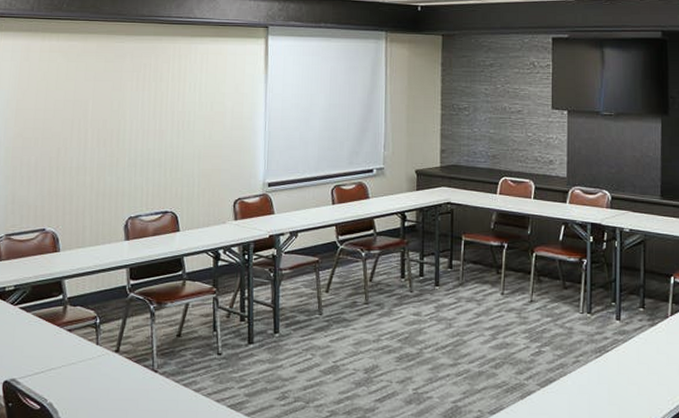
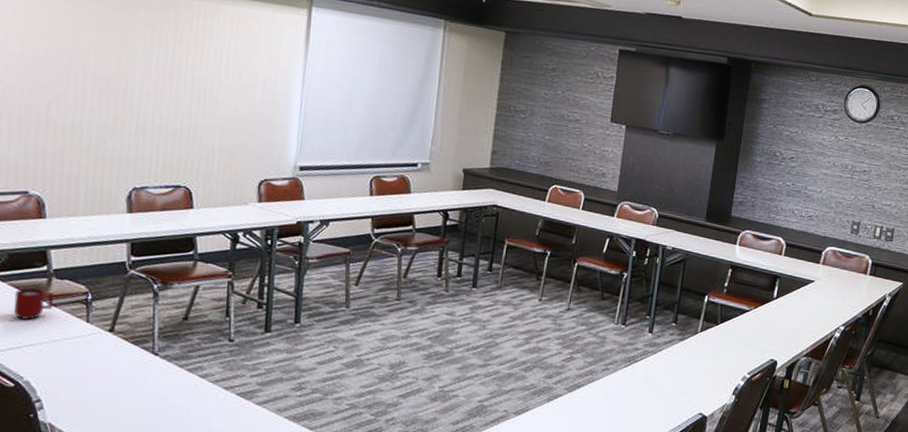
mug: none [37,316,69,346] -> present [13,288,54,320]

